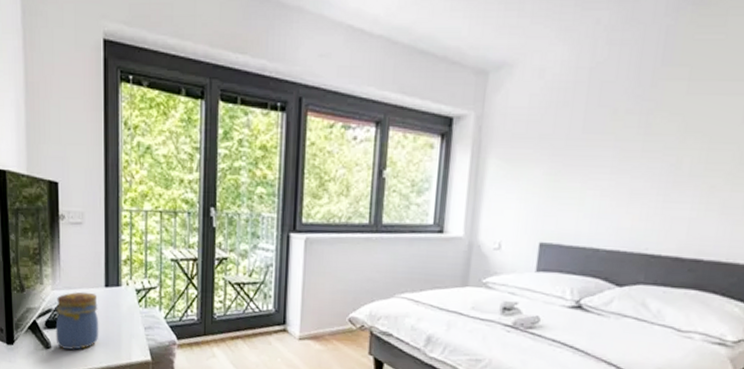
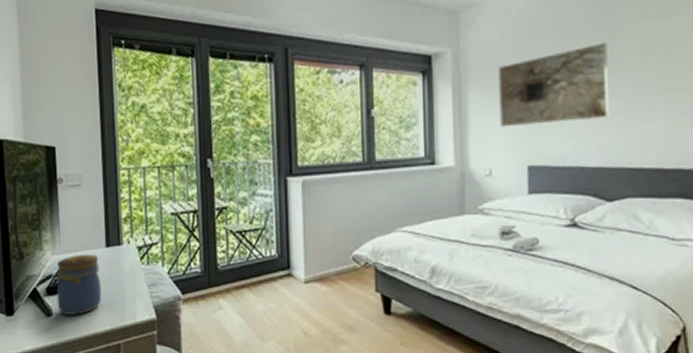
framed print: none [516,118,644,201] -> present [497,43,608,127]

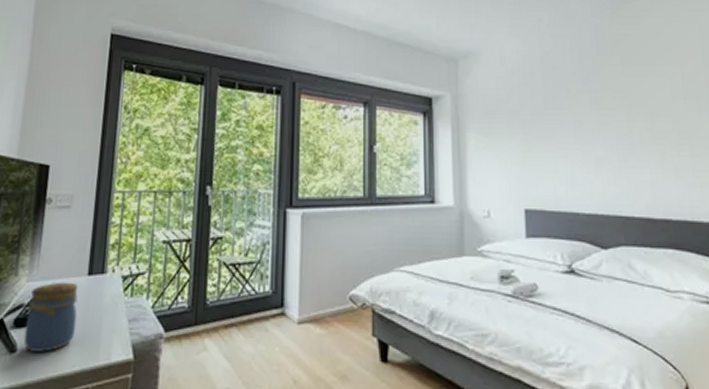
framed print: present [497,43,608,127] -> none [494,96,598,170]

